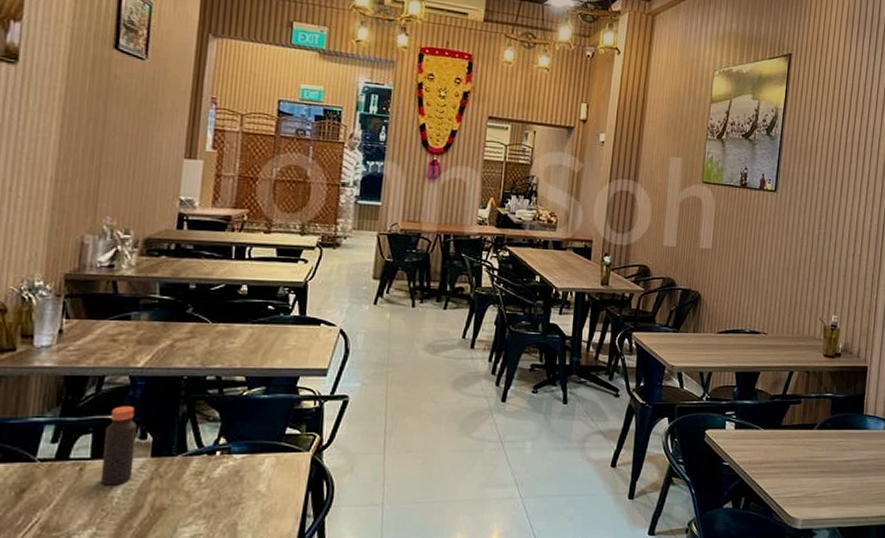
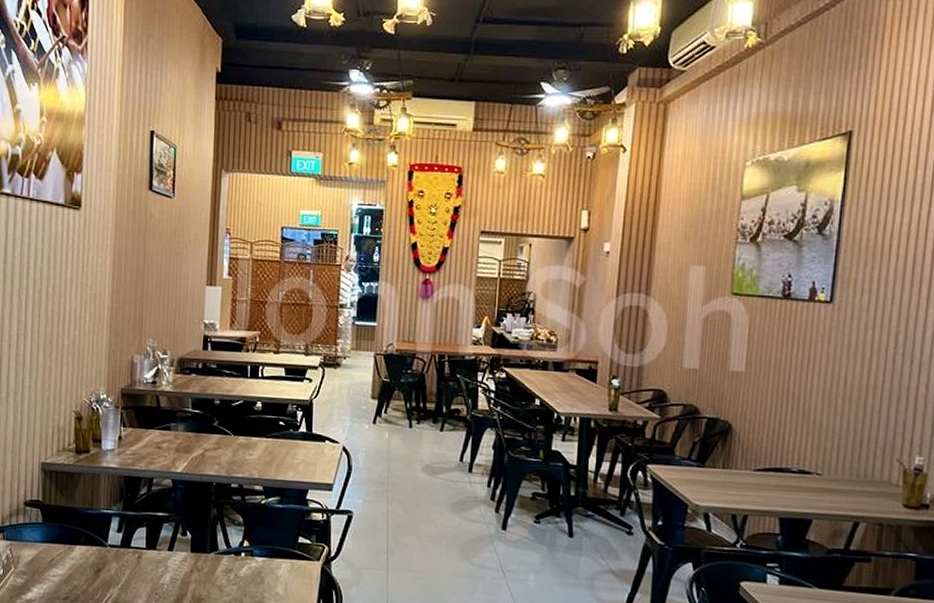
bottle: present [100,406,137,486] -> none [153,505,179,574]

